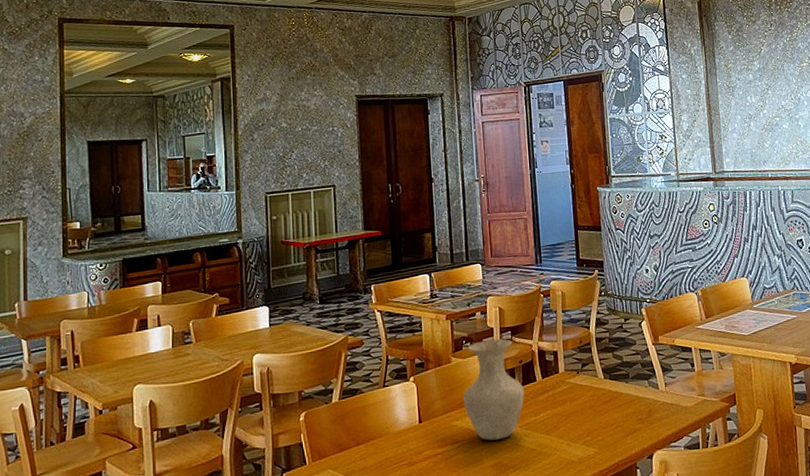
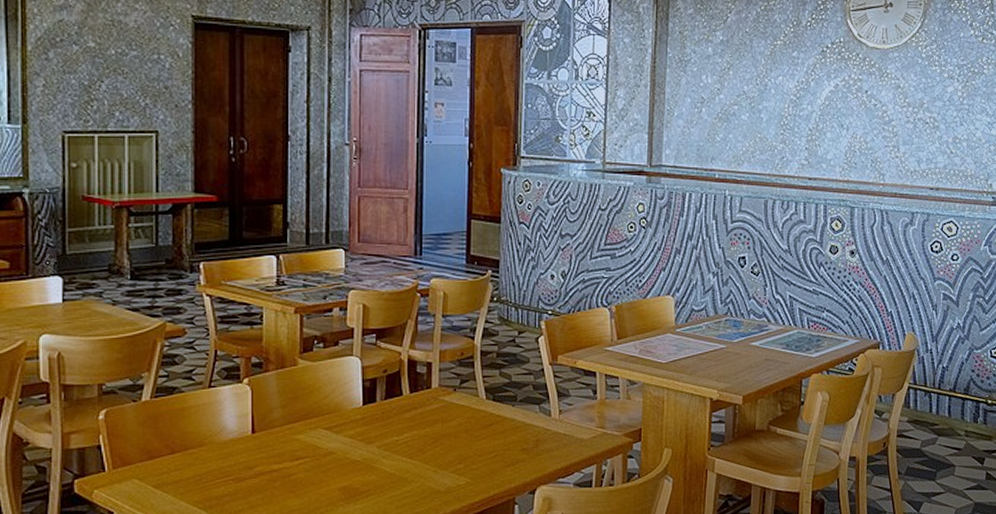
vase: present [463,338,525,441] -> none [309,342,387,460]

